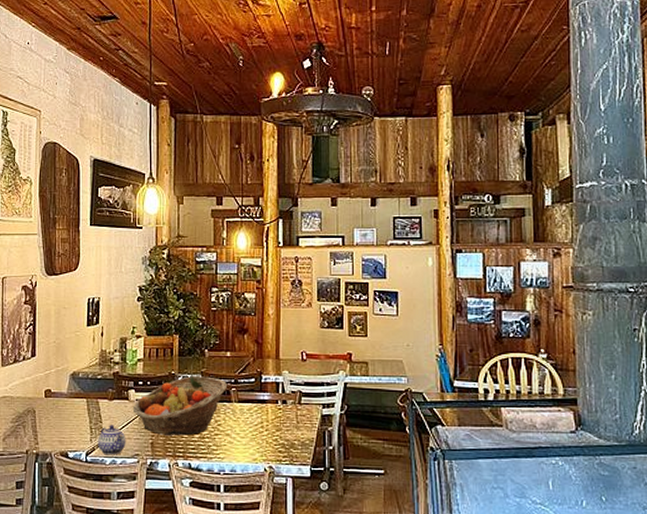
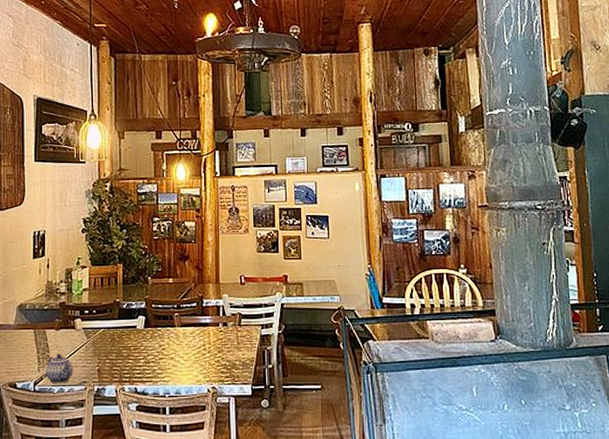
fruit basket: present [134,376,227,436] -> none [80,303,170,362]

